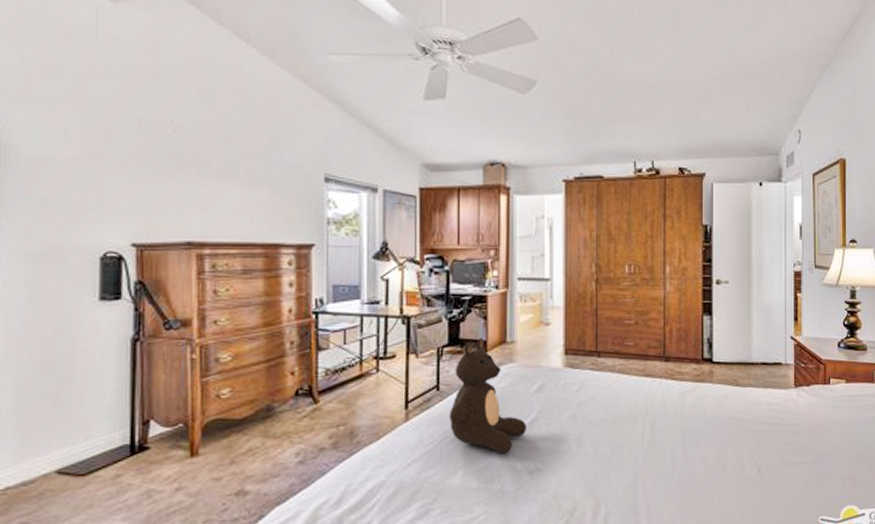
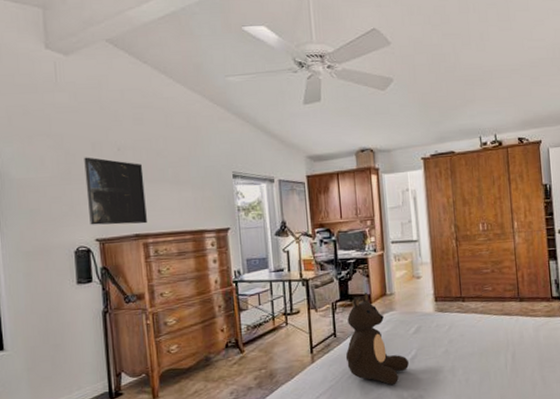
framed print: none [124,136,206,230] -> present [84,157,148,225]

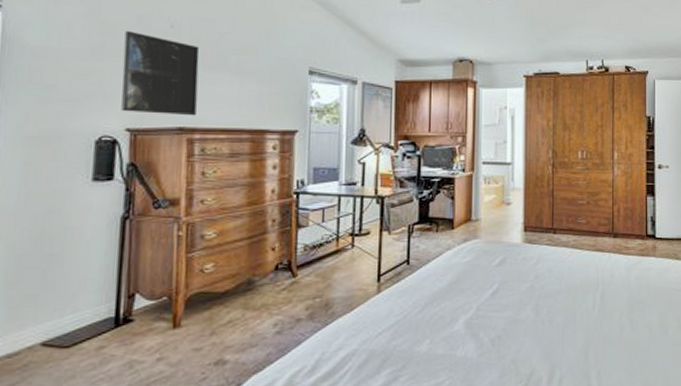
teddy bear: present [345,293,410,385] -> none [417,217,490,322]

